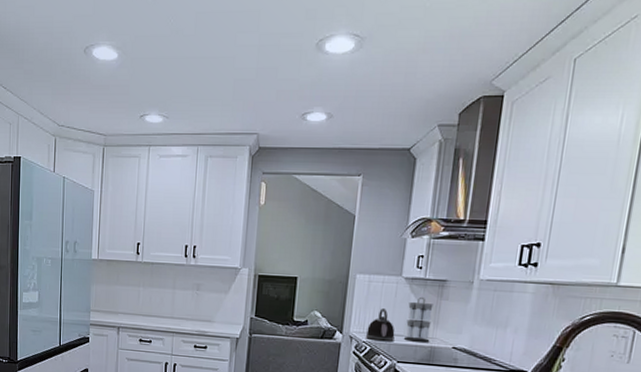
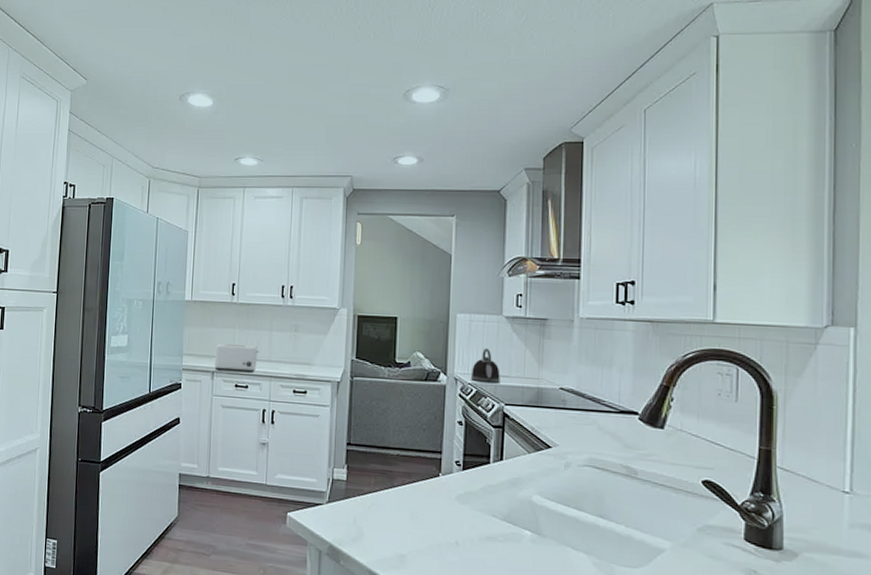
toaster: none [120,300,162,329] -> present [215,343,259,373]
spice rack: present [404,296,433,343] -> none [510,336,537,384]

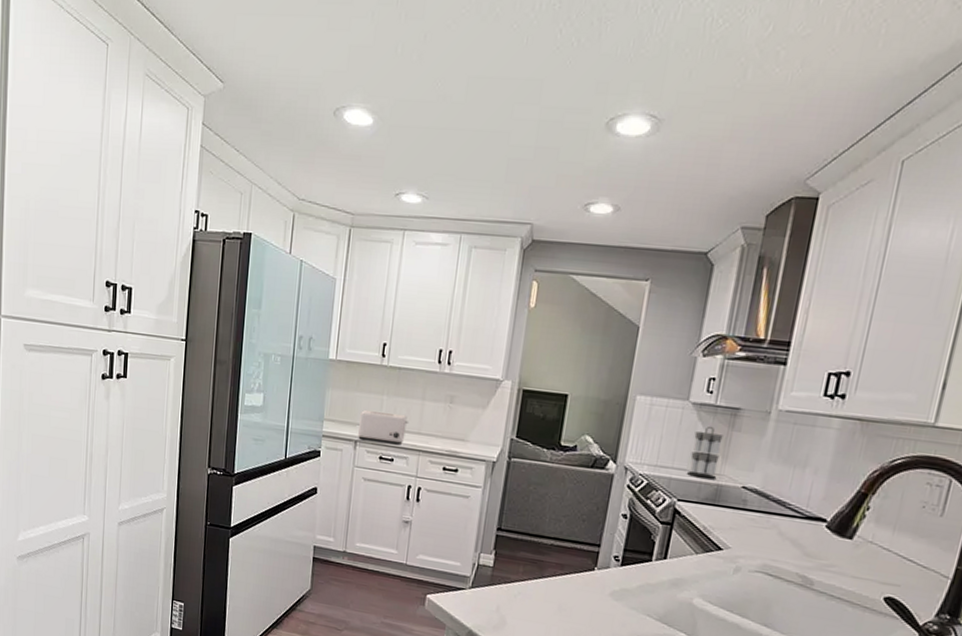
kettle: present [471,349,500,384] -> none [643,437,678,477]
spice rack: none [510,336,537,384] -> present [687,425,723,480]

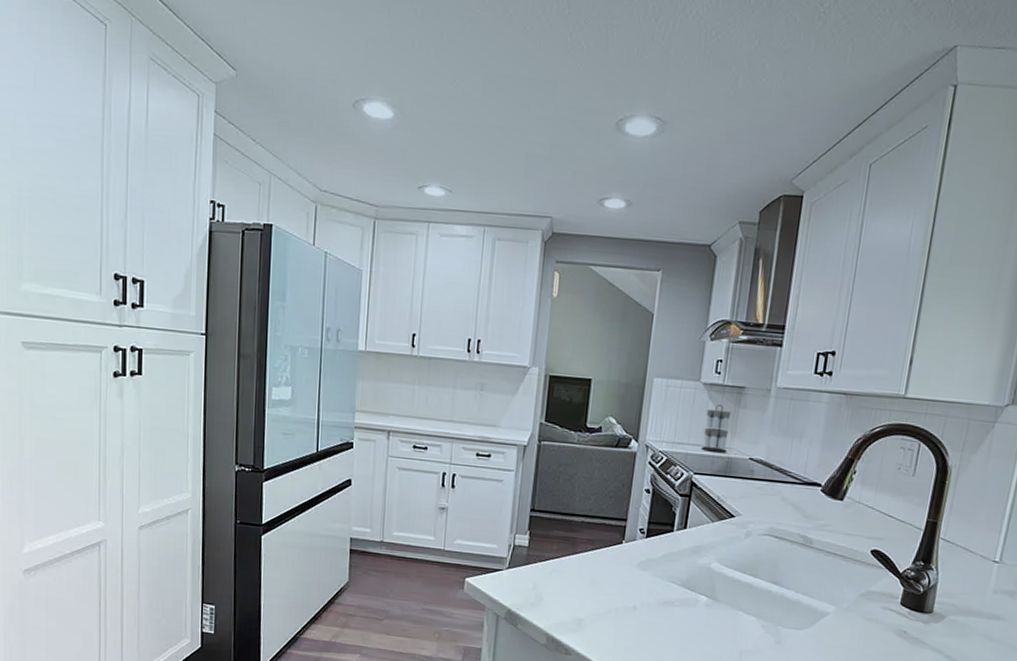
toaster: present [358,409,408,445] -> none [391,399,440,434]

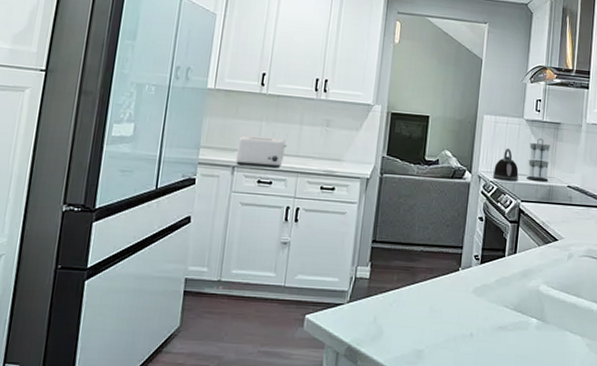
toaster: none [391,399,440,434] -> present [236,135,287,168]
kettle: none [663,416,693,452] -> present [493,149,519,182]

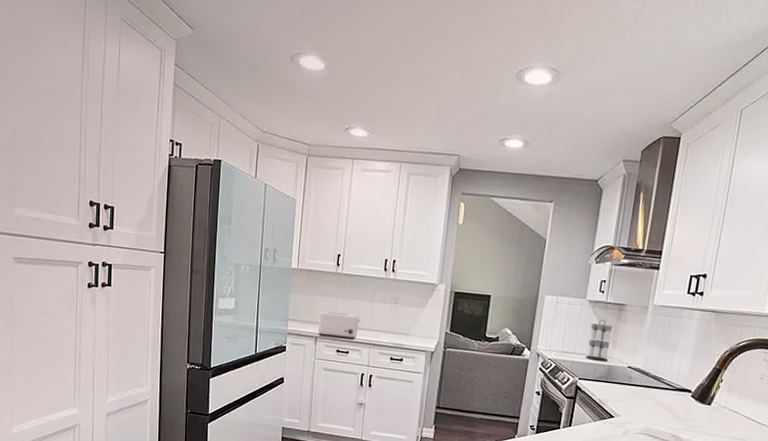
kettle: present [493,149,519,182] -> none [552,328,578,360]

